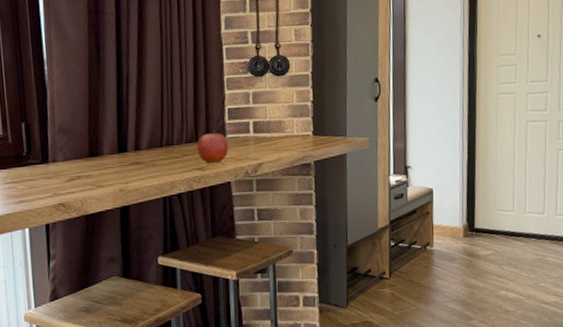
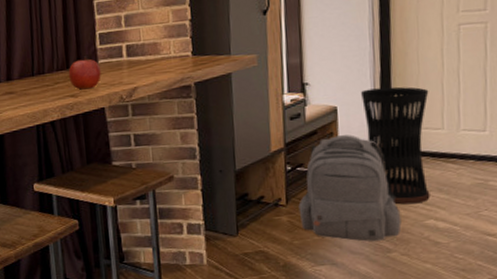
backpack: none [399,214,481,311] -> present [298,135,402,242]
umbrella stand: none [452,172,504,277] -> present [361,86,430,204]

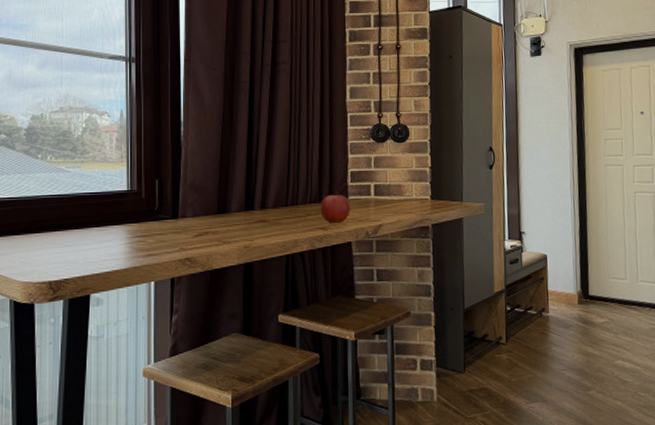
backpack: present [298,135,402,242] -> none [516,280,598,380]
umbrella stand: present [361,86,430,204] -> none [565,240,619,346]

